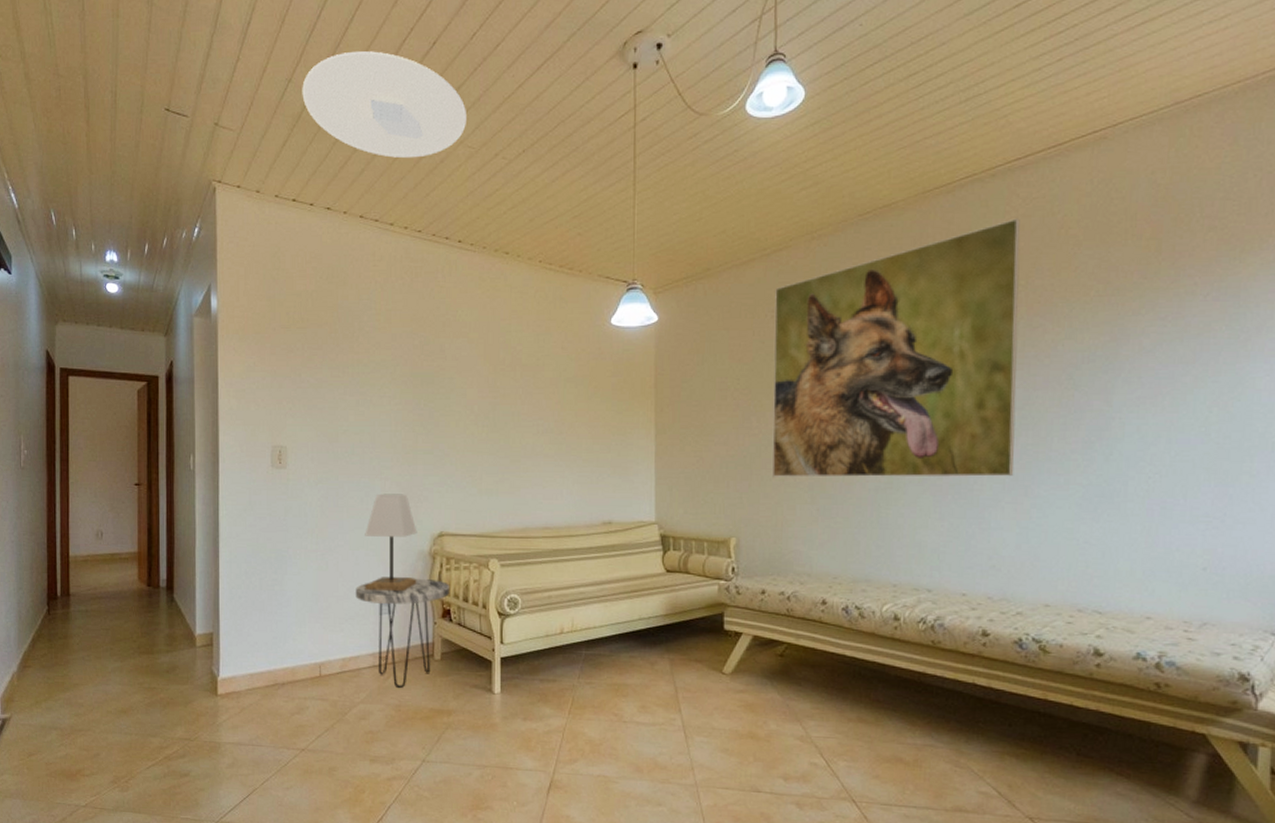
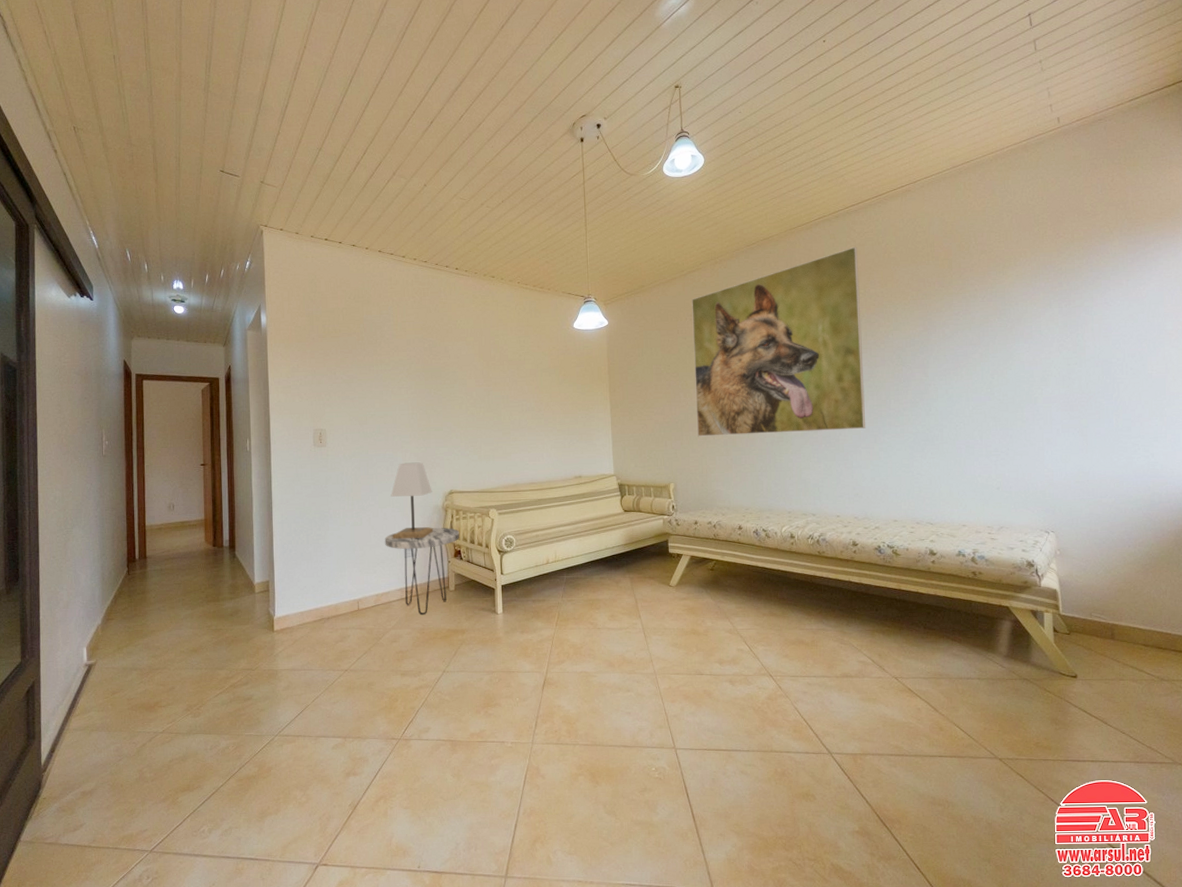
ceiling light: present [302,51,466,159] -> none [330,128,458,208]

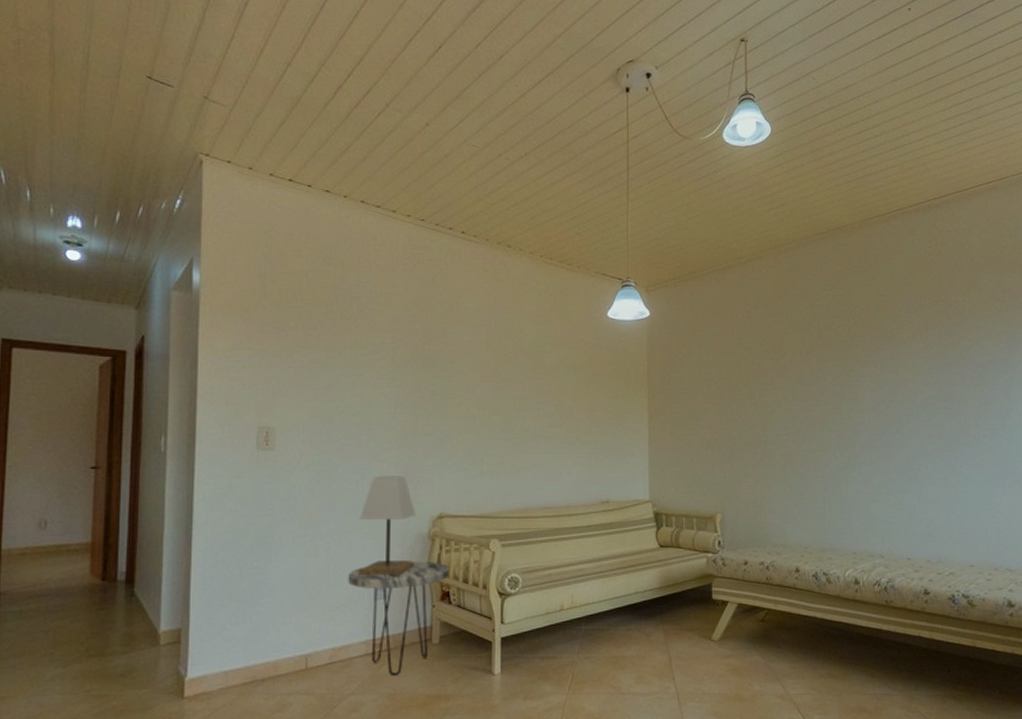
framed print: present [692,246,866,437] -> none [750,246,943,459]

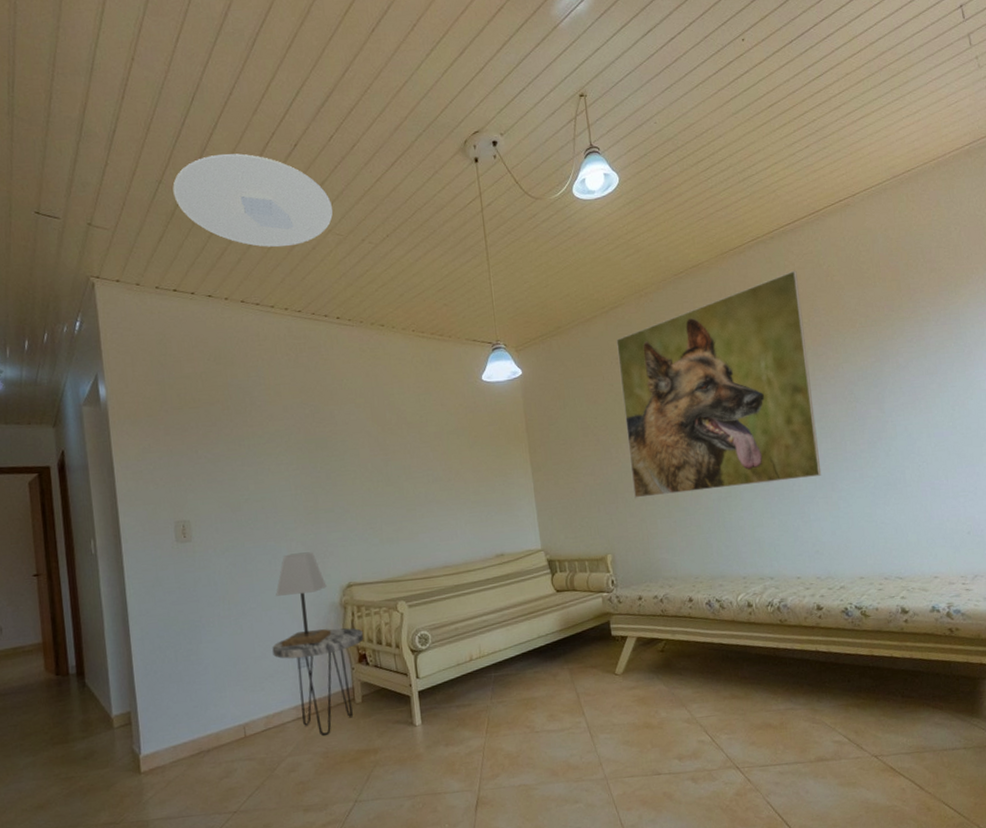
ceiling light: none [302,44,471,151] -> present [173,153,333,248]
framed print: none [750,246,943,459] -> present [616,270,822,498]

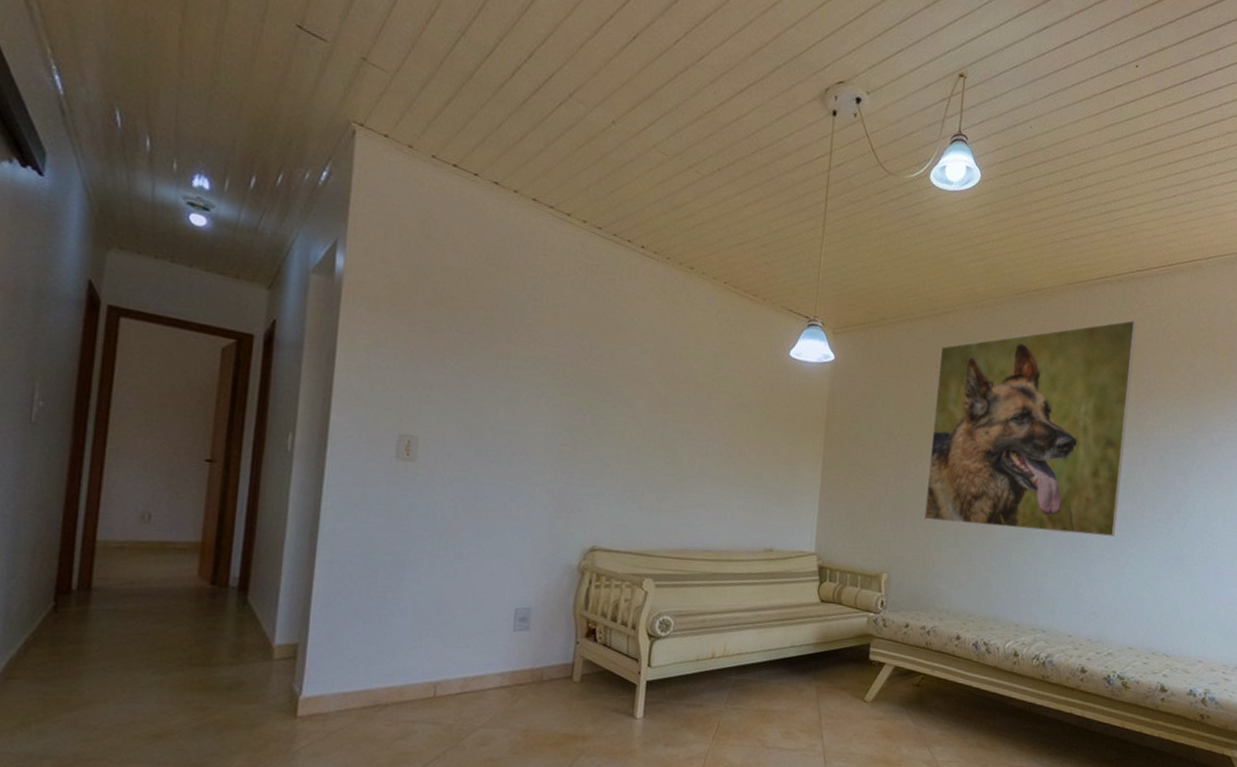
ceiling light: present [173,153,333,248] -> none [476,20,663,152]
side table: present [272,627,364,736] -> none [487,593,598,712]
lamp: present [276,552,332,647] -> none [499,500,567,607]

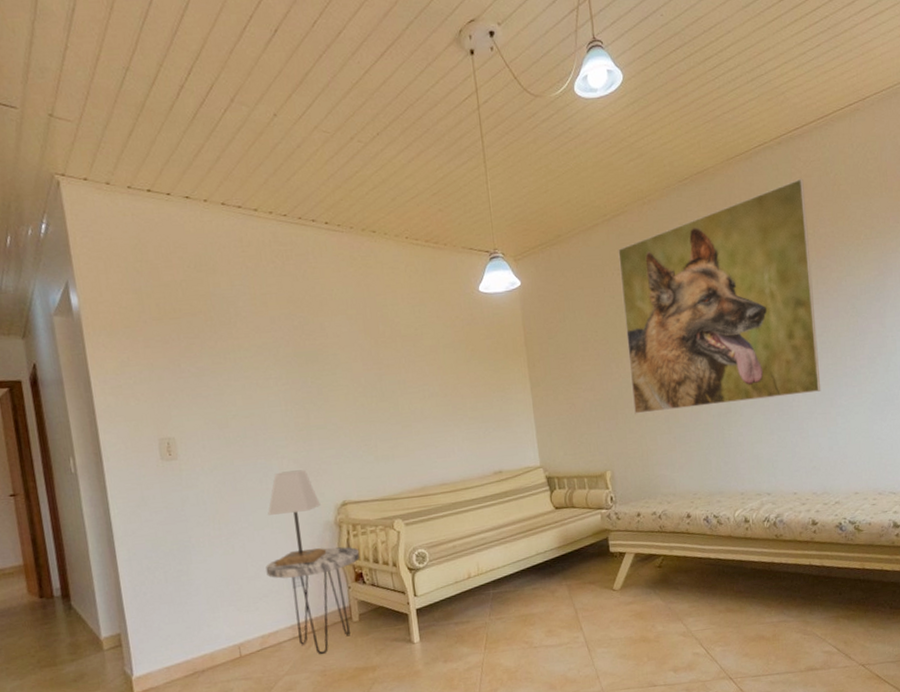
side table: none [487,593,598,712] -> present [266,546,360,655]
lamp: none [499,500,567,607] -> present [268,469,327,567]

